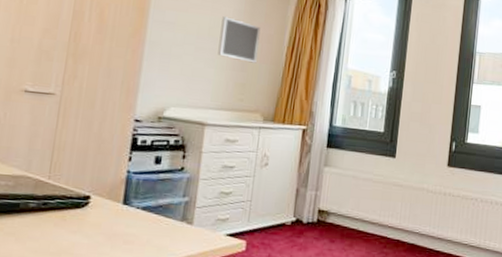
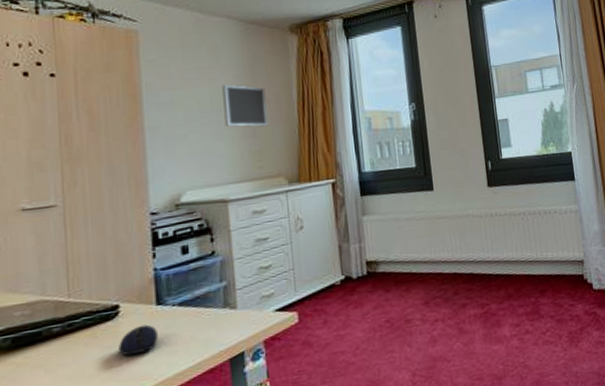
computer mouse: none [82,219,119,245] -> present [118,324,158,356]

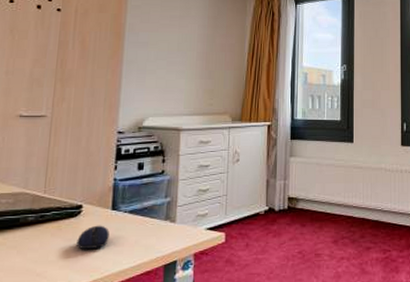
wall art: present [222,84,268,127] -> none [187,32,223,71]

